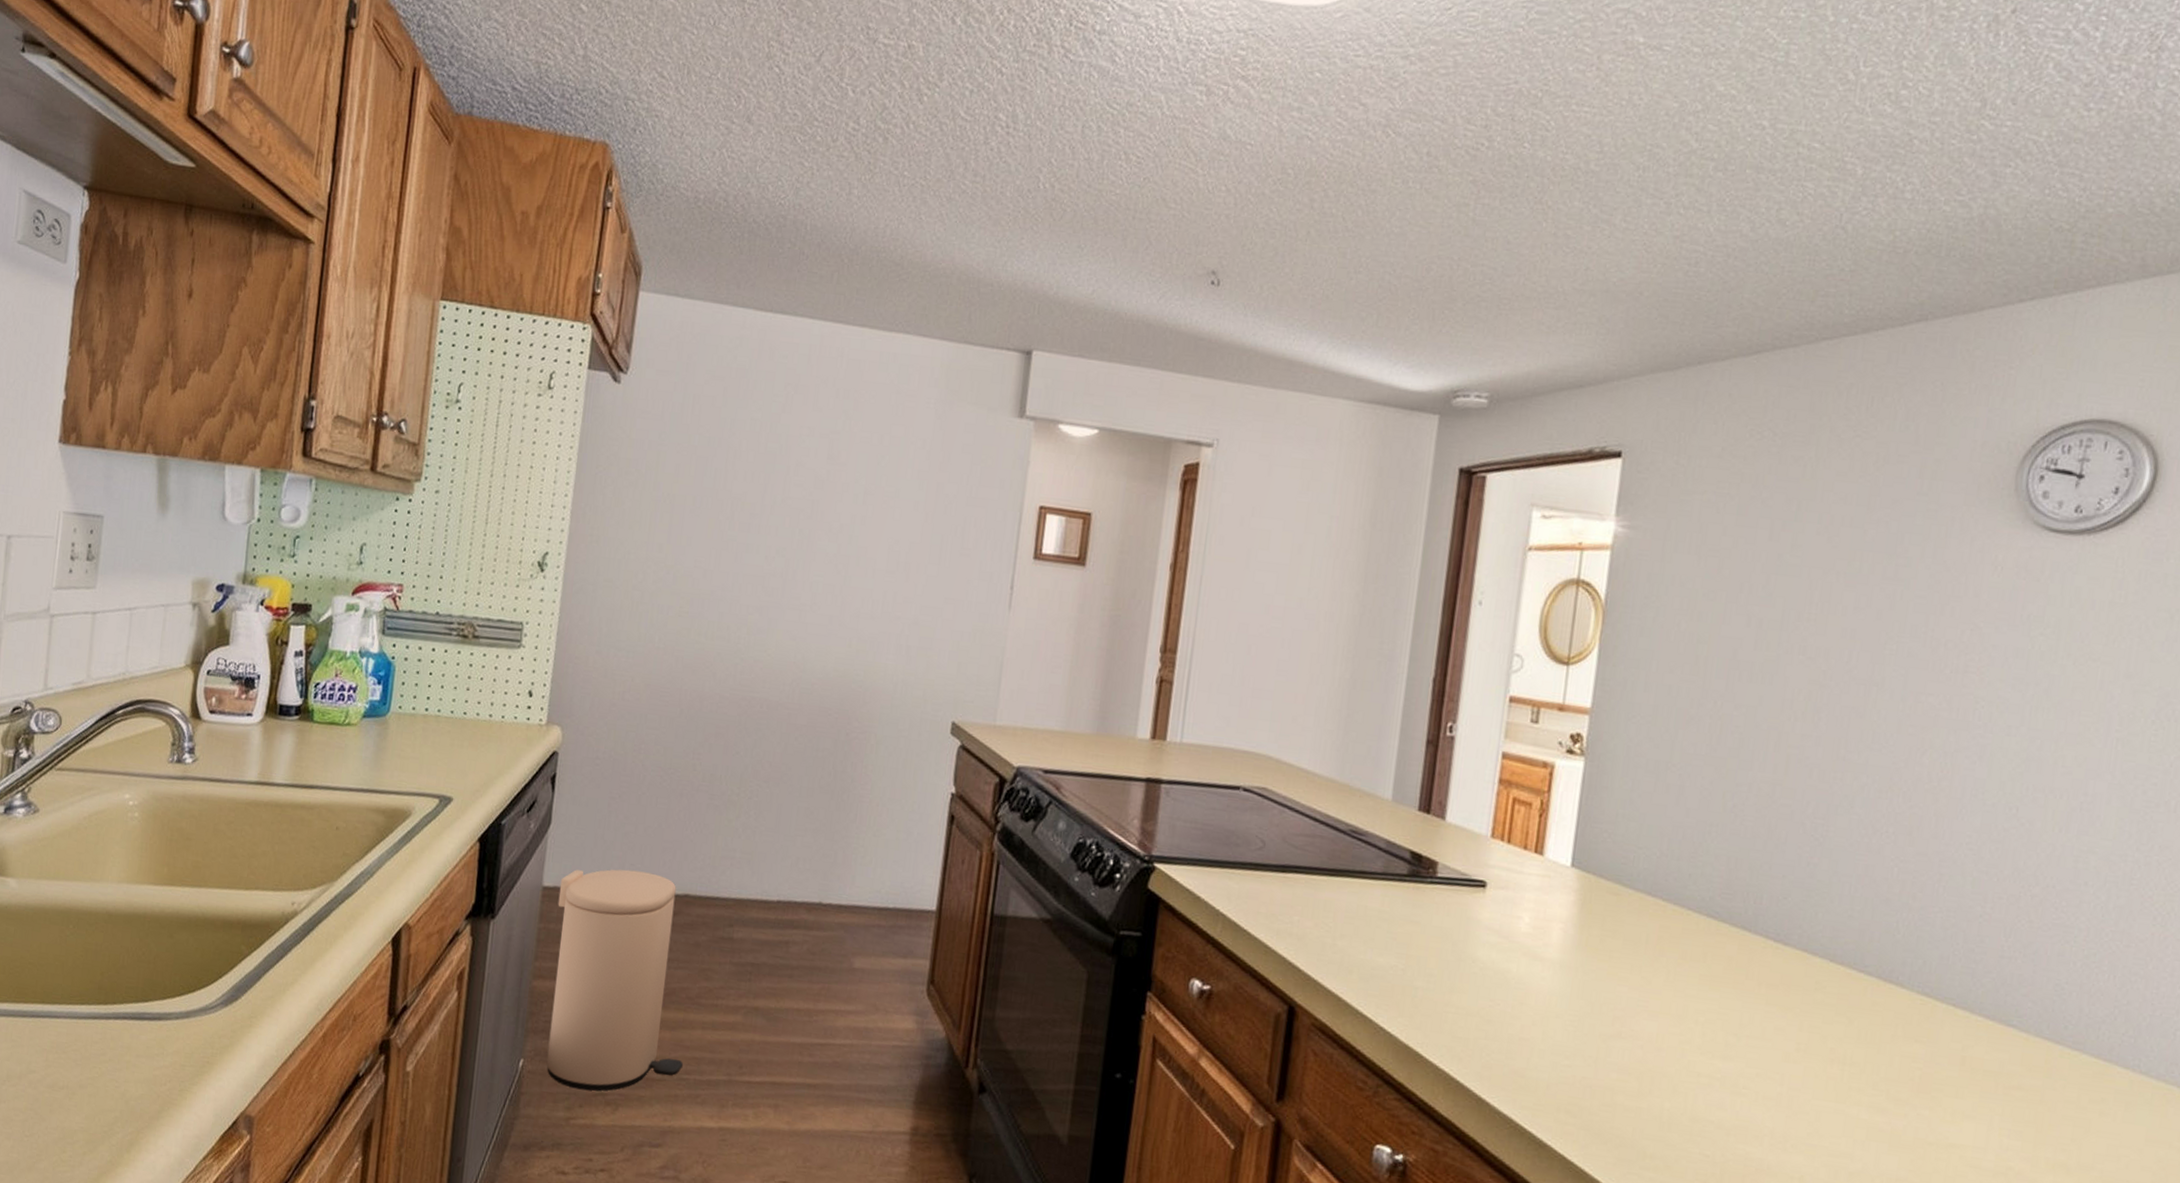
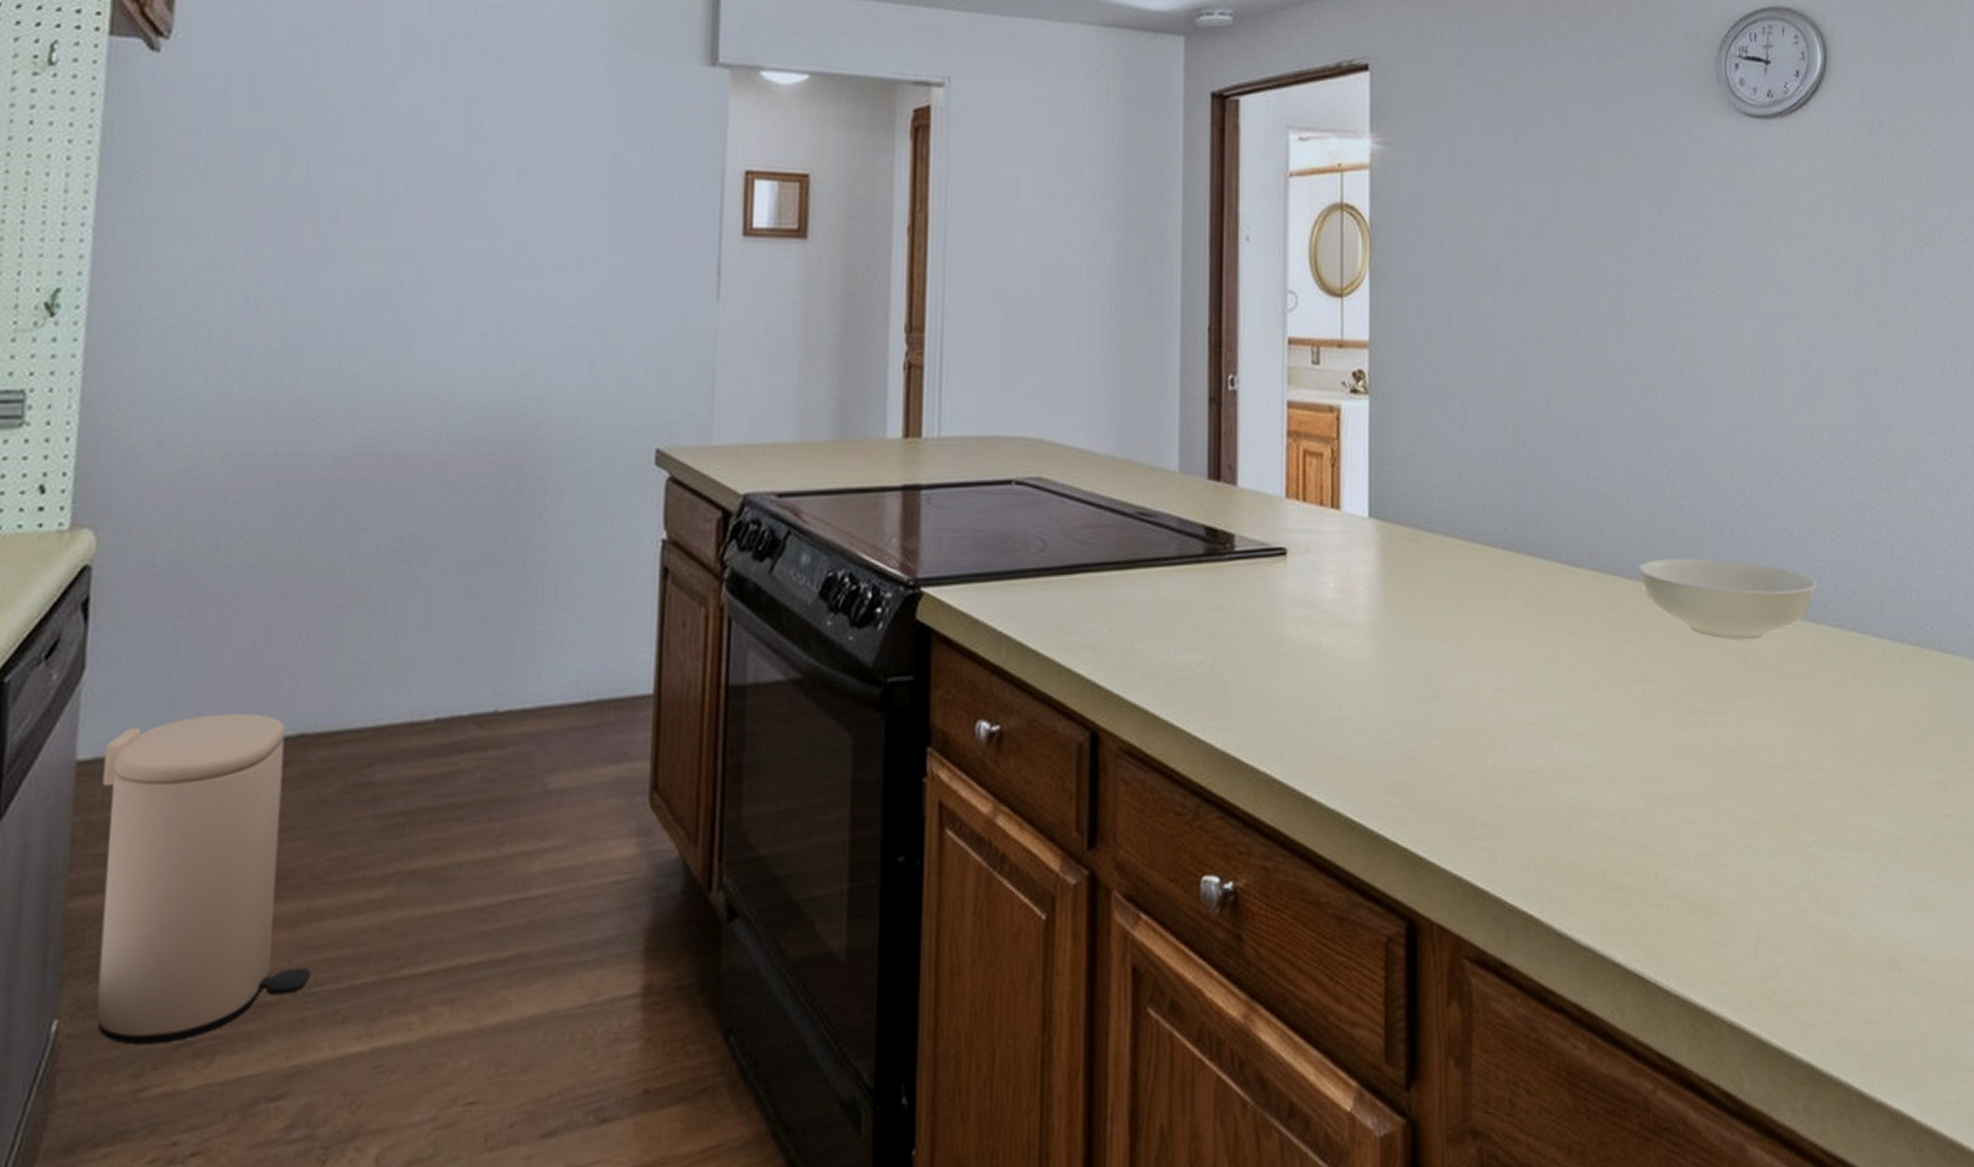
bowl: none [1851,951,2059,1045] -> present [1638,558,1817,639]

